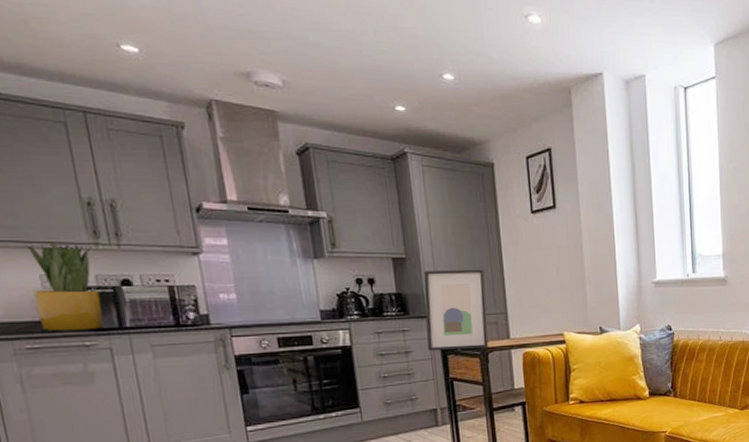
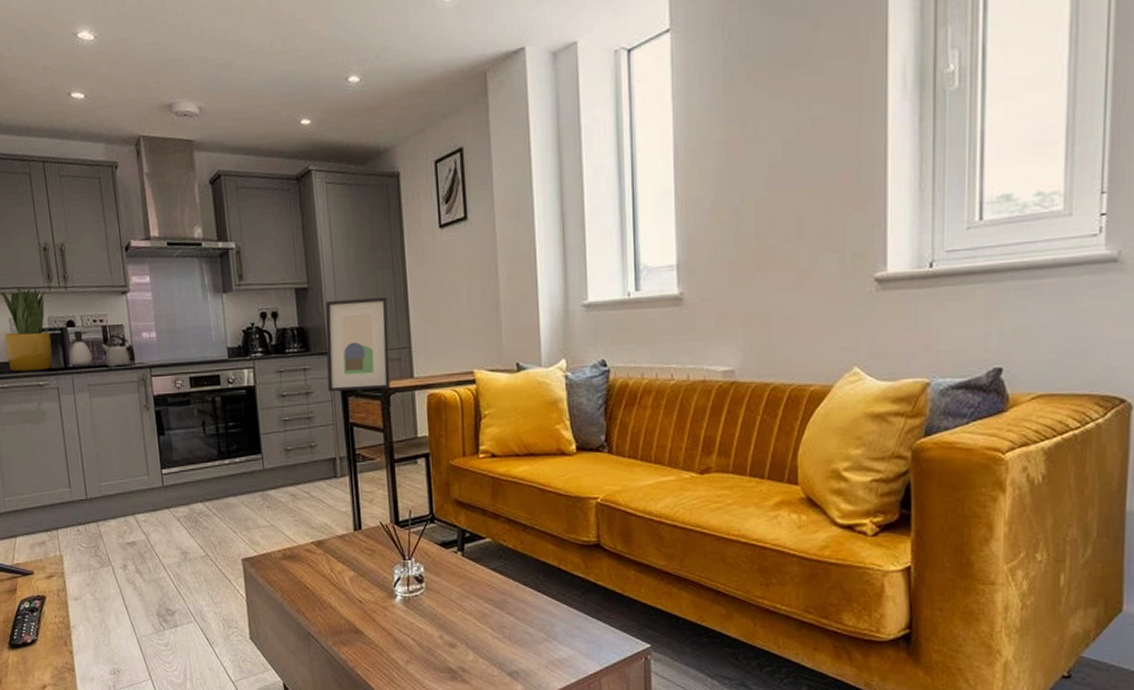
soap dispenser: none [125,289,158,328] -> present [69,330,94,368]
kettle: none [167,295,213,328] -> present [101,335,136,367]

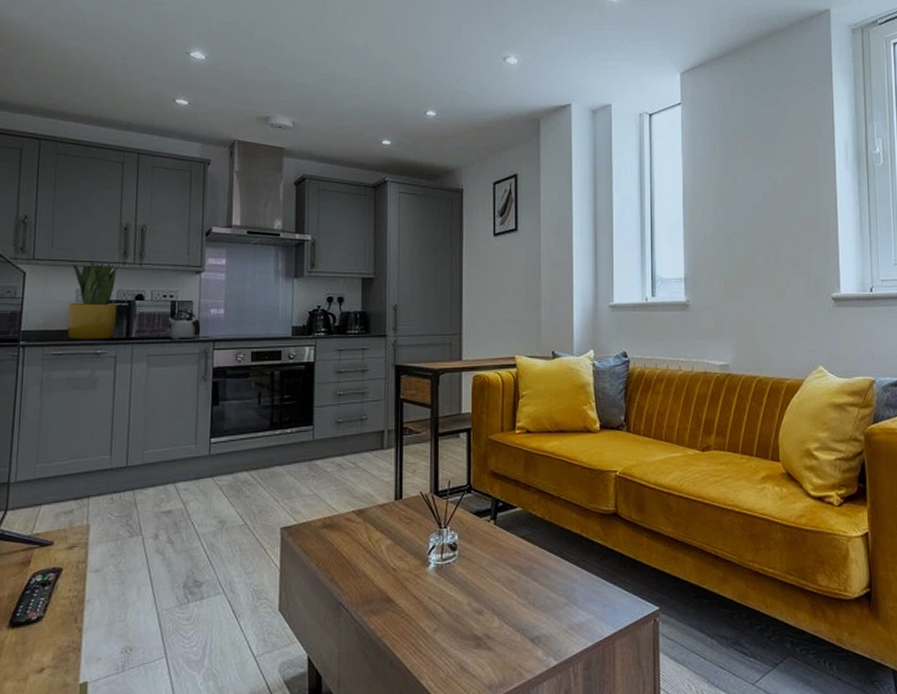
soap dispenser: present [69,330,94,368] -> none [132,303,157,338]
picture frame: present [325,296,391,392] -> none [382,289,445,371]

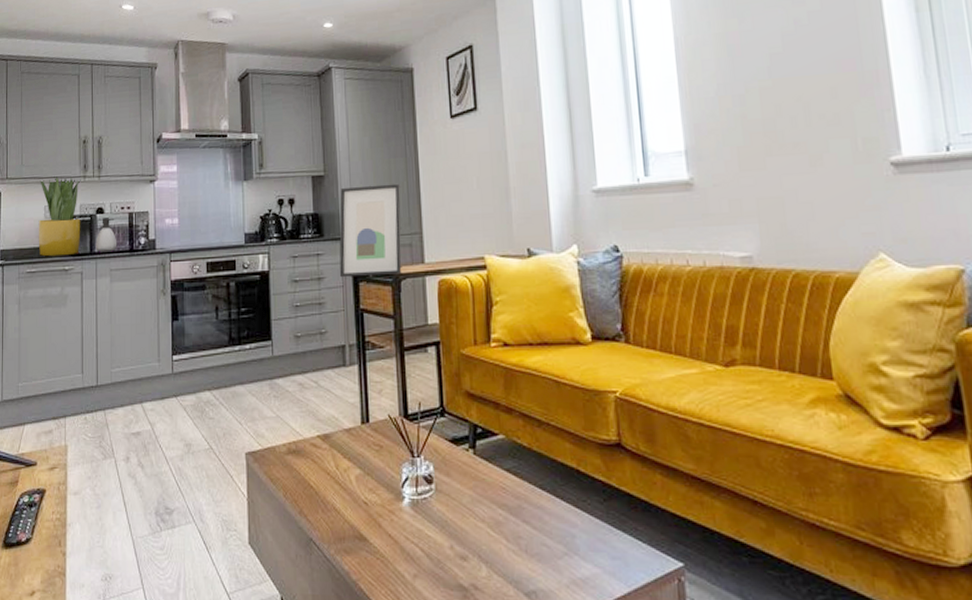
soap dispenser: none [132,303,157,338] -> present [95,216,118,253]
kettle: present [167,310,201,339] -> none [126,221,158,253]
picture frame: none [382,289,445,371] -> present [339,183,402,278]

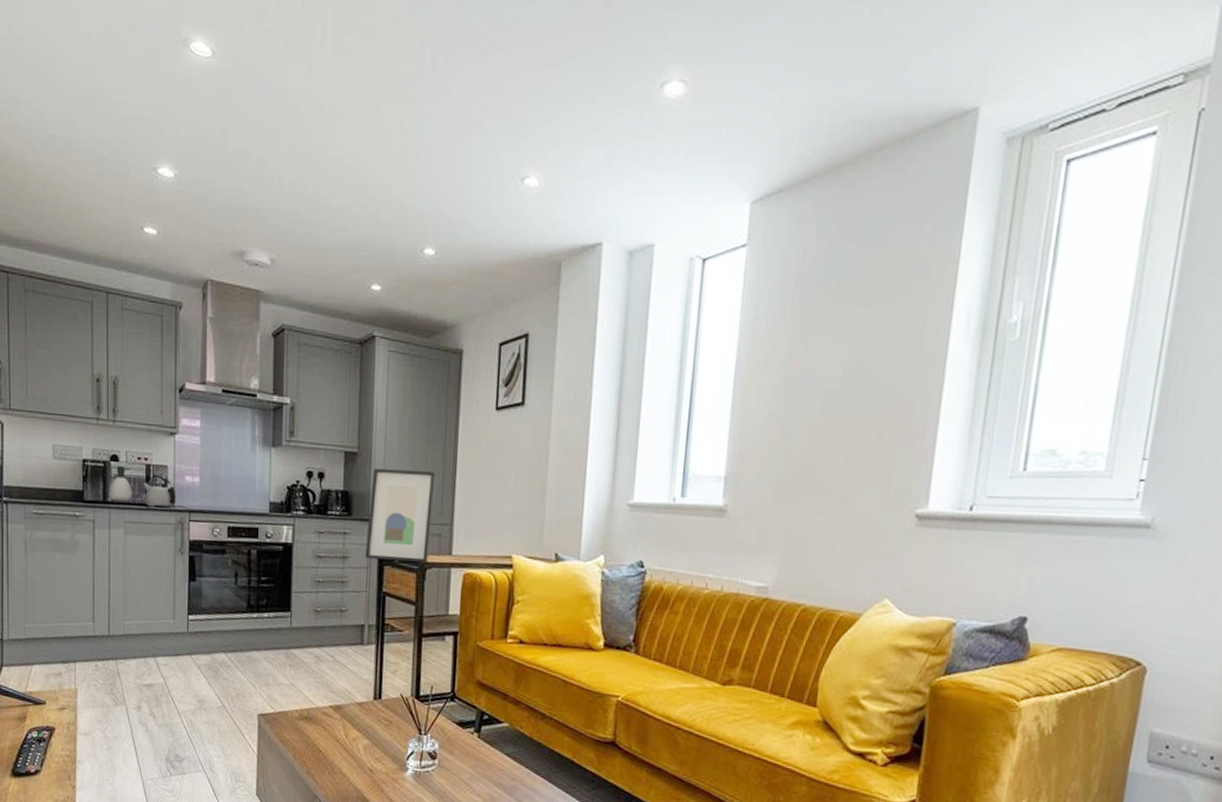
planter: present [38,176,81,257] -> none [46,414,94,502]
kettle: none [126,221,158,253] -> present [143,475,176,507]

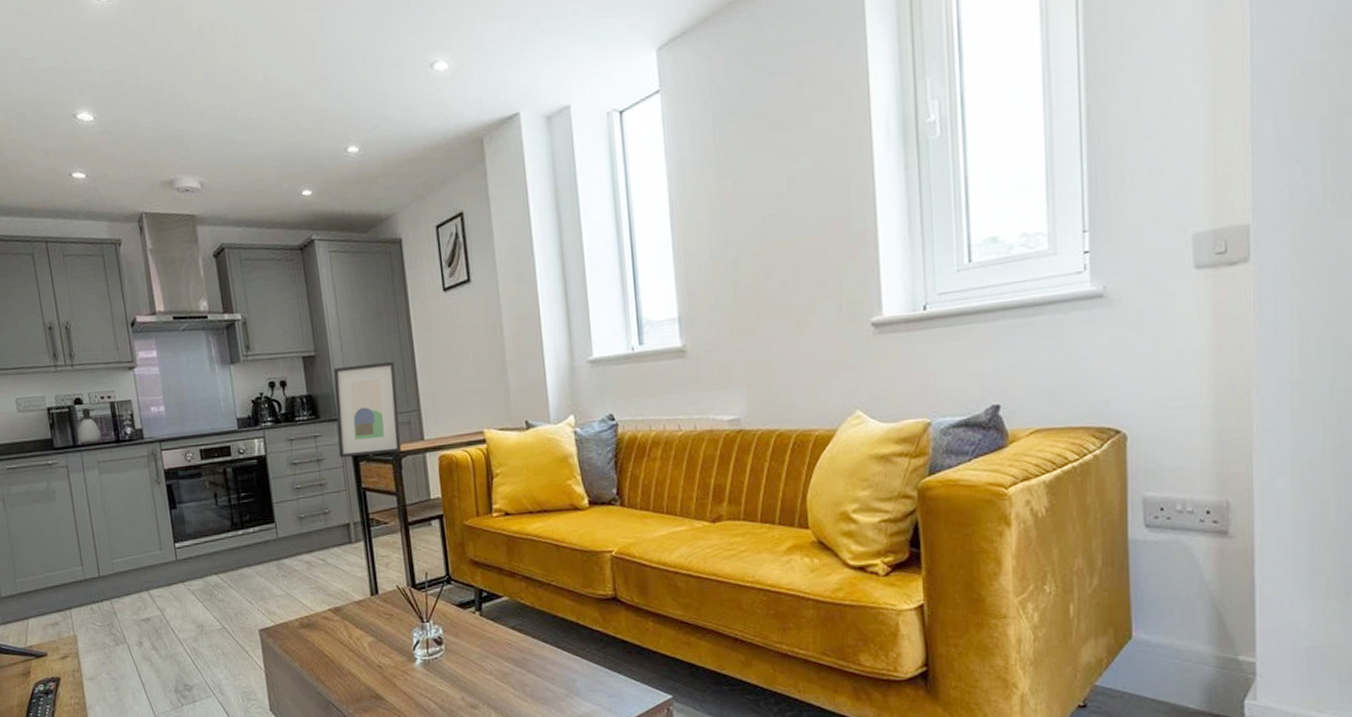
kettle: present [143,475,176,507] -> none [109,410,146,443]

